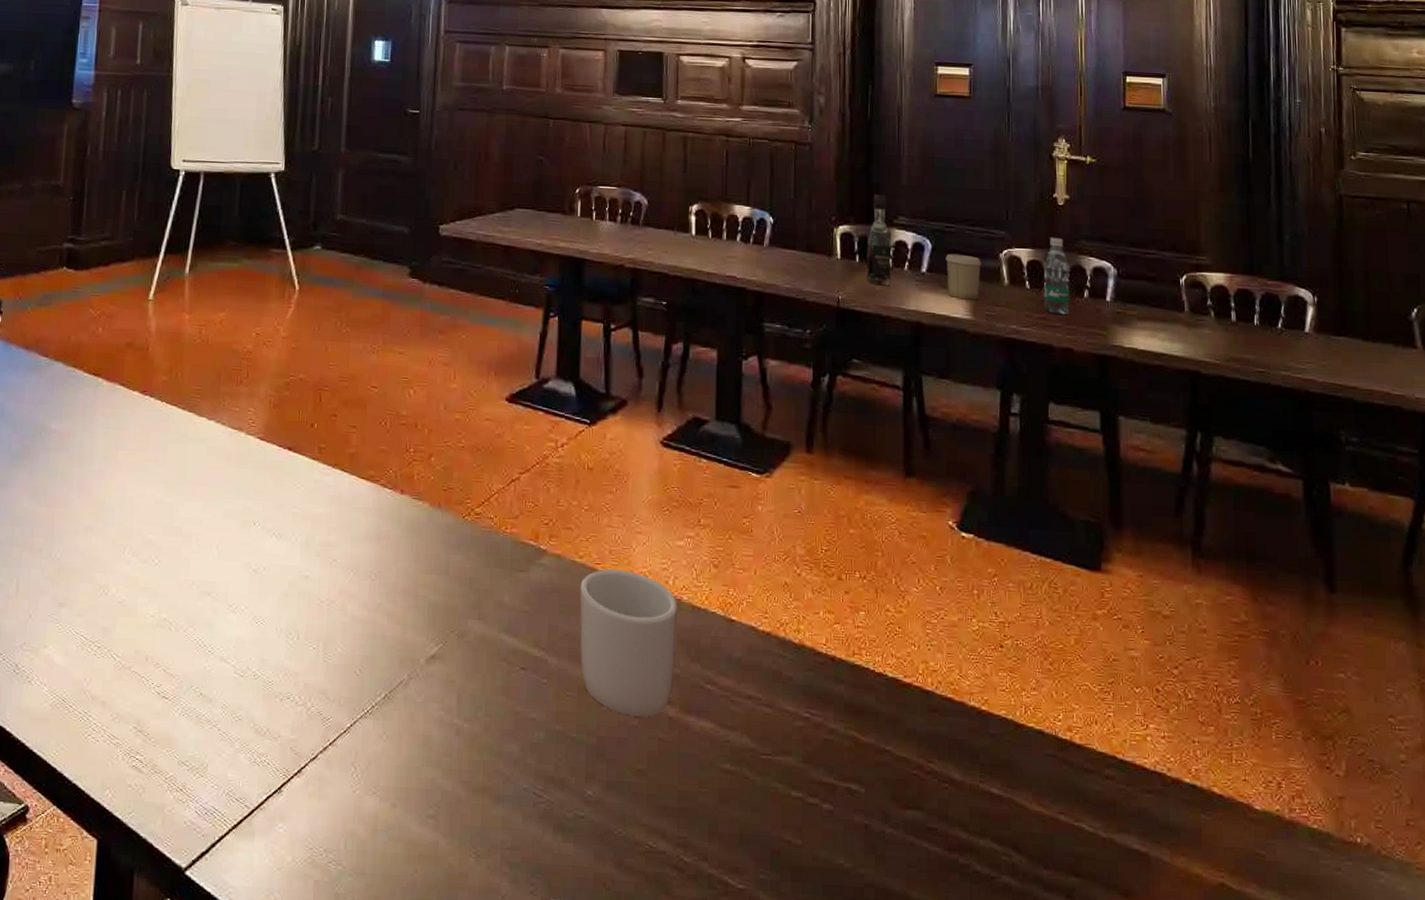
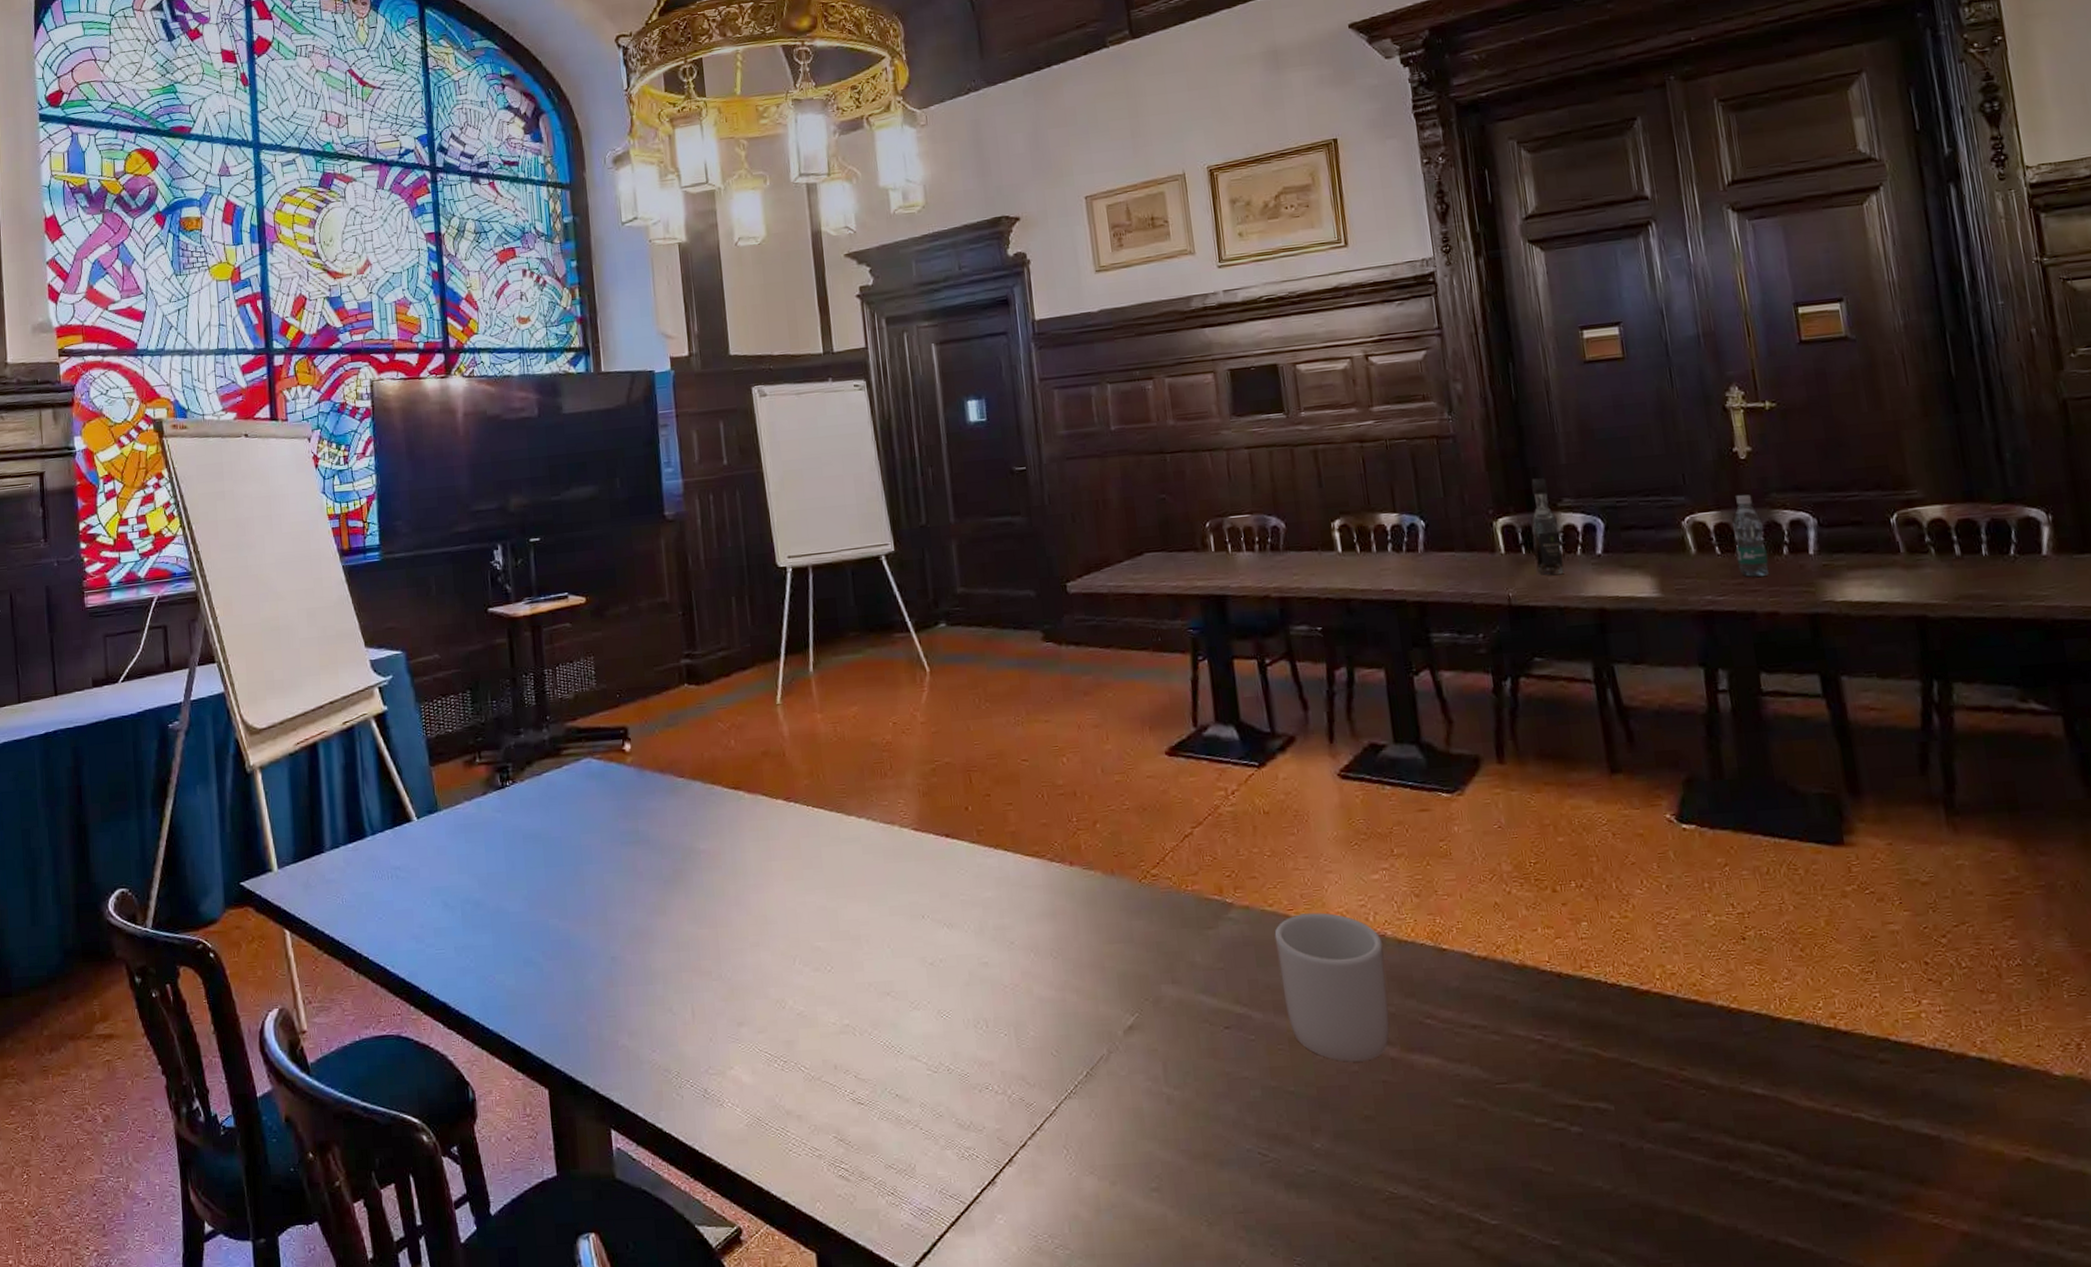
cup: present [945,253,981,300] -> none [1621,528,1665,577]

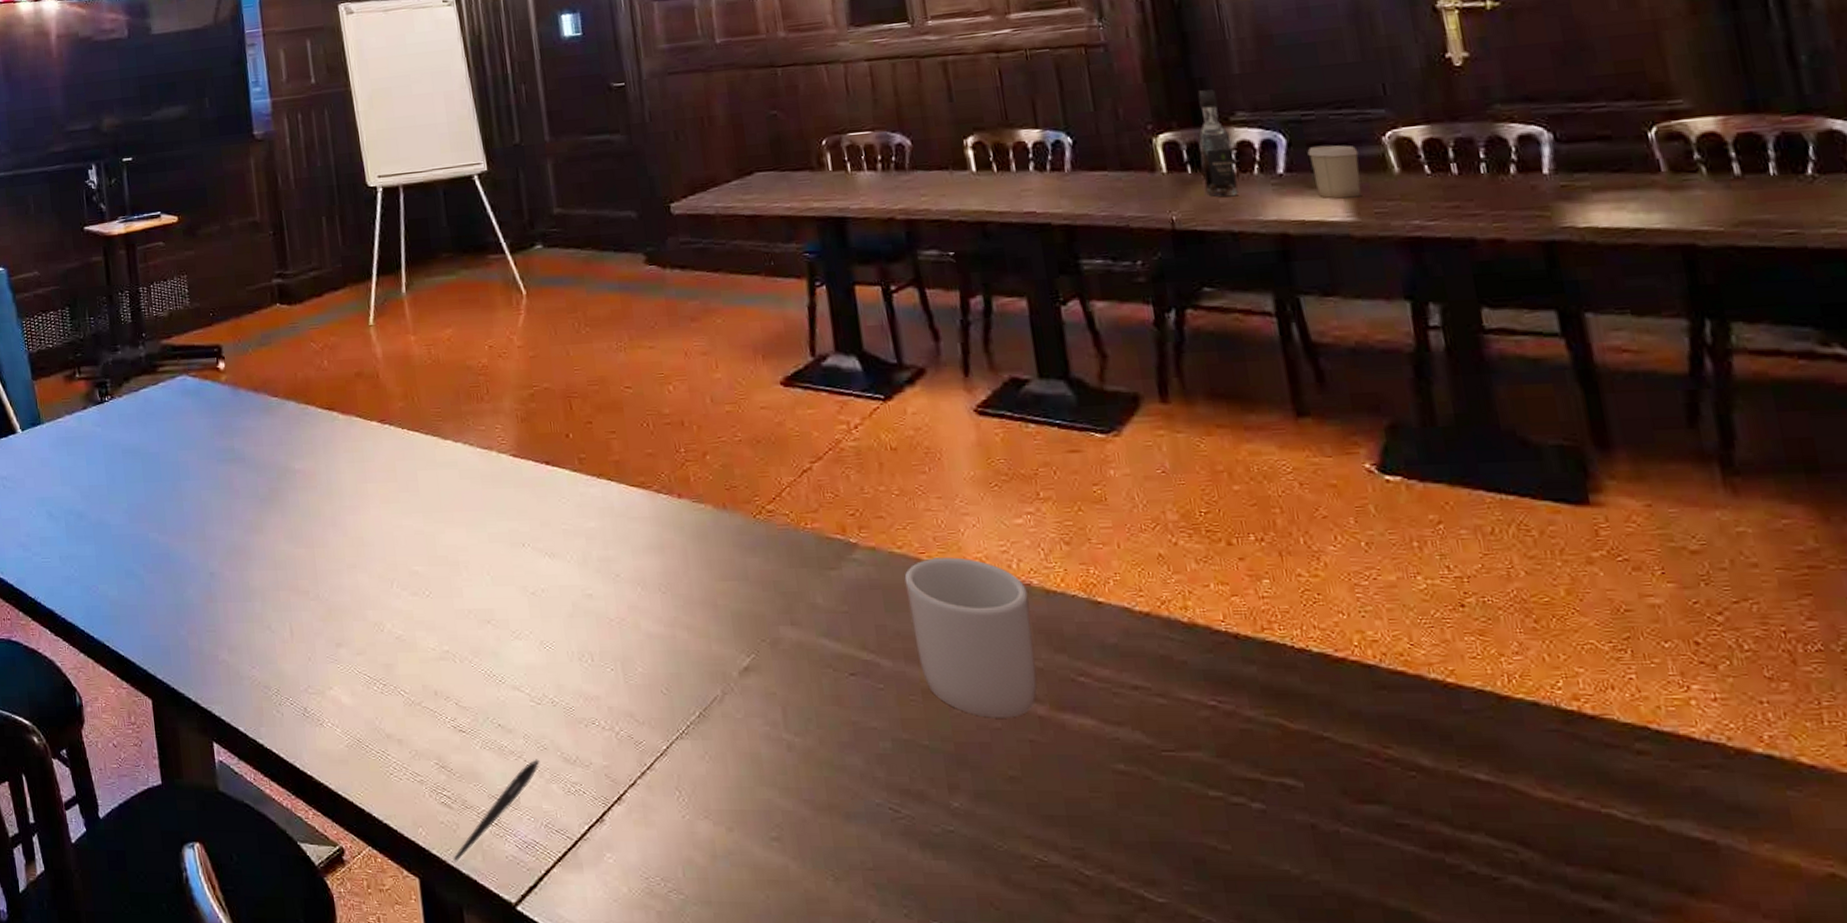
pen: none [849,1126,936,1234] -> present [453,759,540,862]
cup: none [1621,528,1665,577] -> present [1307,145,1362,199]
bottle: present [1732,495,1769,578] -> none [1444,106,1492,200]

